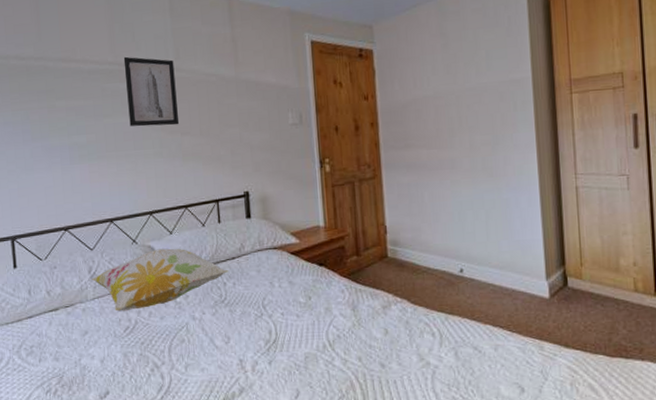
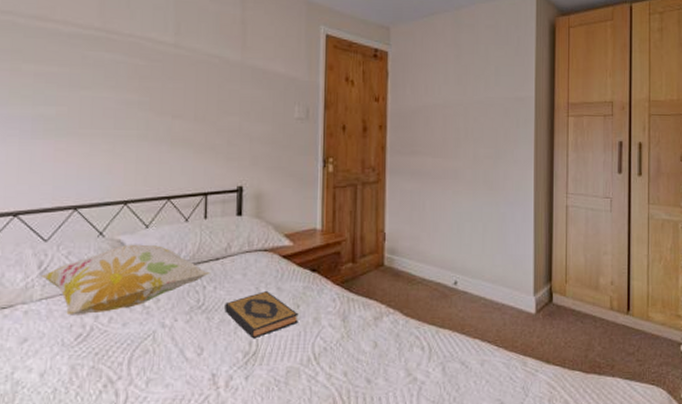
wall art: present [123,56,180,127] -> none [112,24,173,107]
hardback book: none [244,285,311,328] -> present [225,291,299,339]

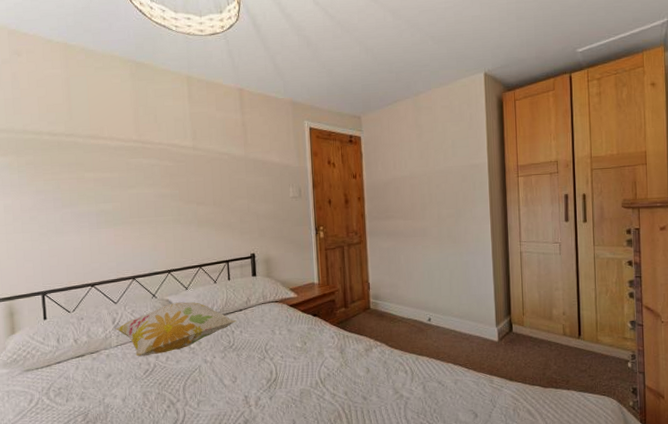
hardback book: present [225,291,299,339] -> none [249,333,306,369]

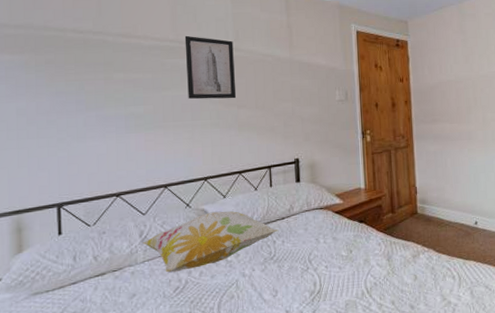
wall art: none [146,135,196,197] -> present [184,35,237,99]

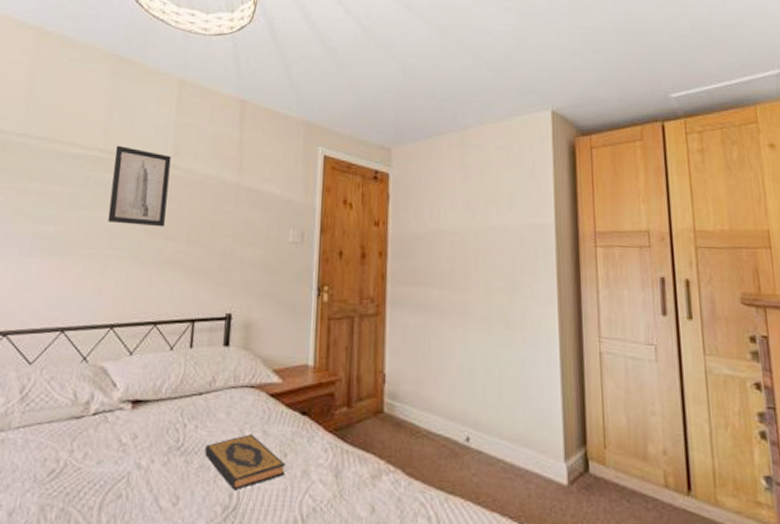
decorative pillow: present [142,211,278,273] -> none [21,371,192,449]
hardback book: none [292,241,352,280] -> present [205,434,286,491]

